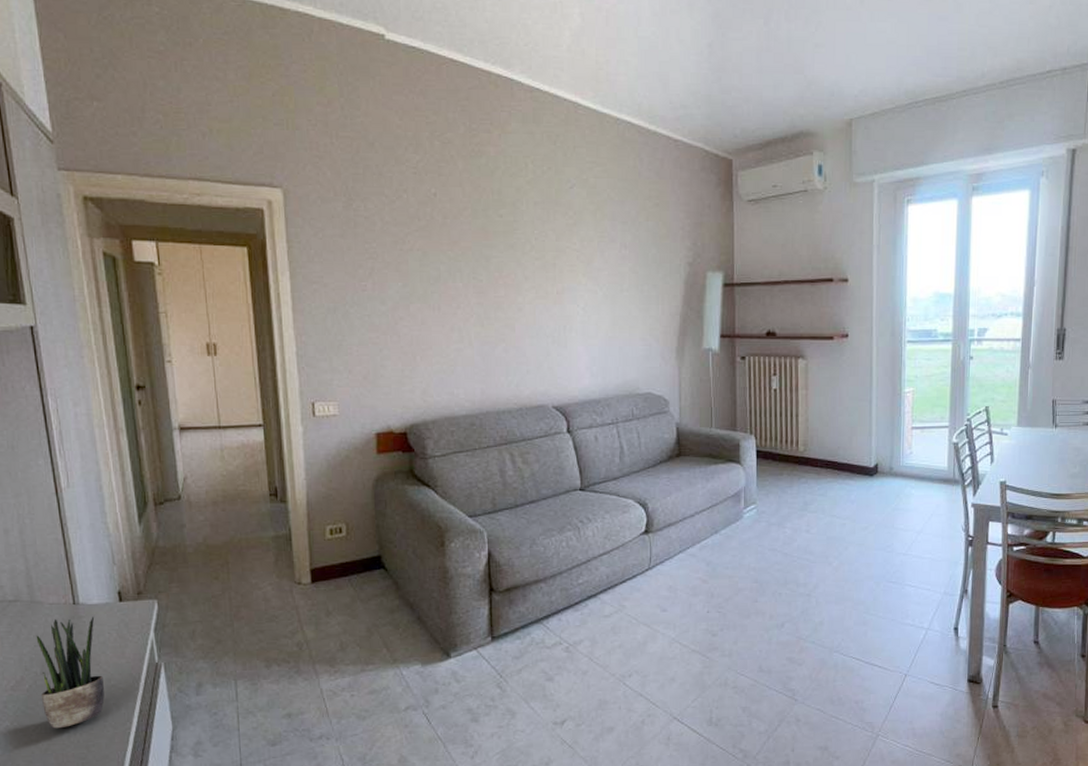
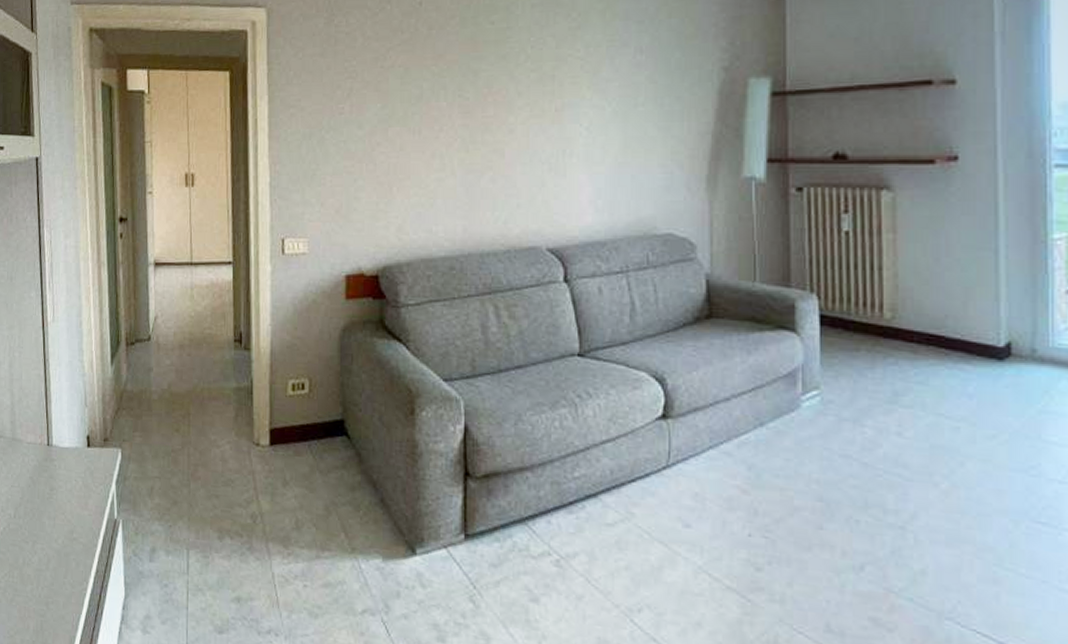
potted plant: present [36,617,105,729] -> none [13,459,67,579]

